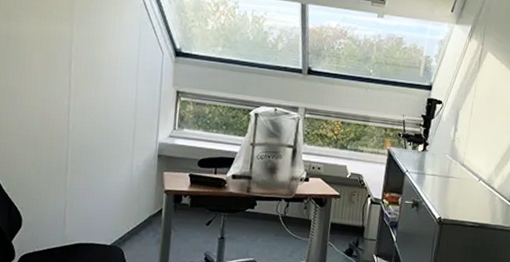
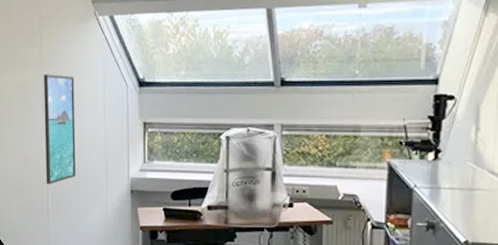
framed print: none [66,29,107,142] -> present [43,74,76,184]

